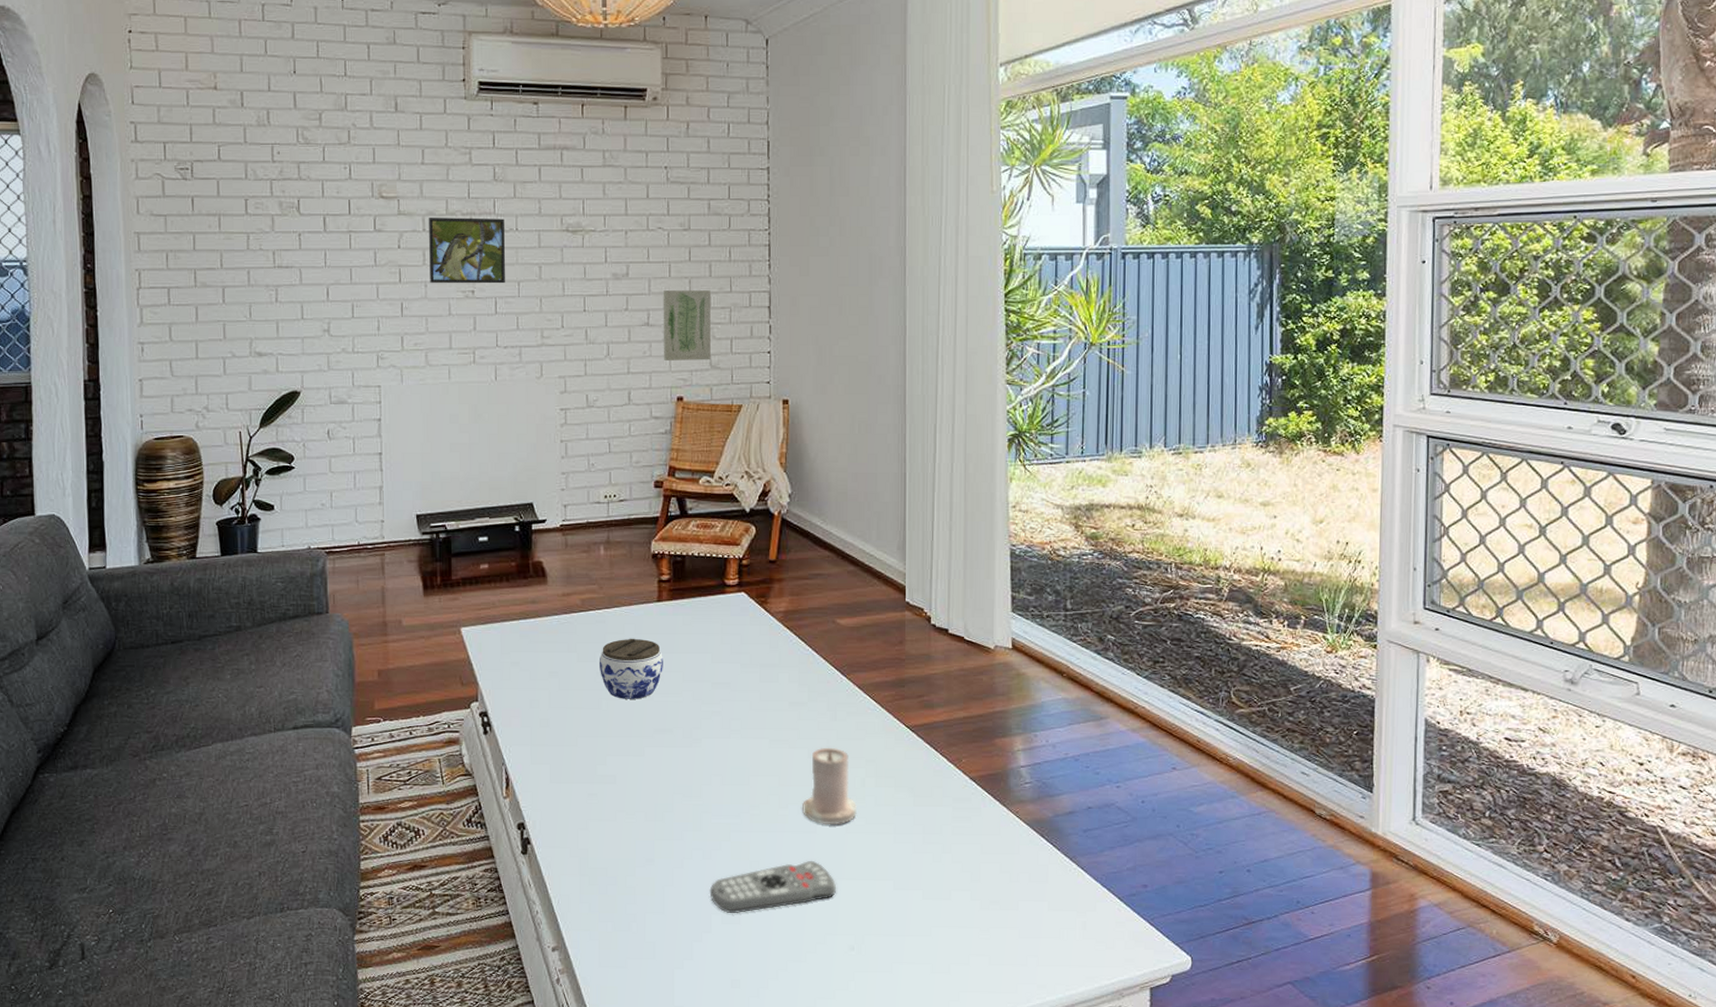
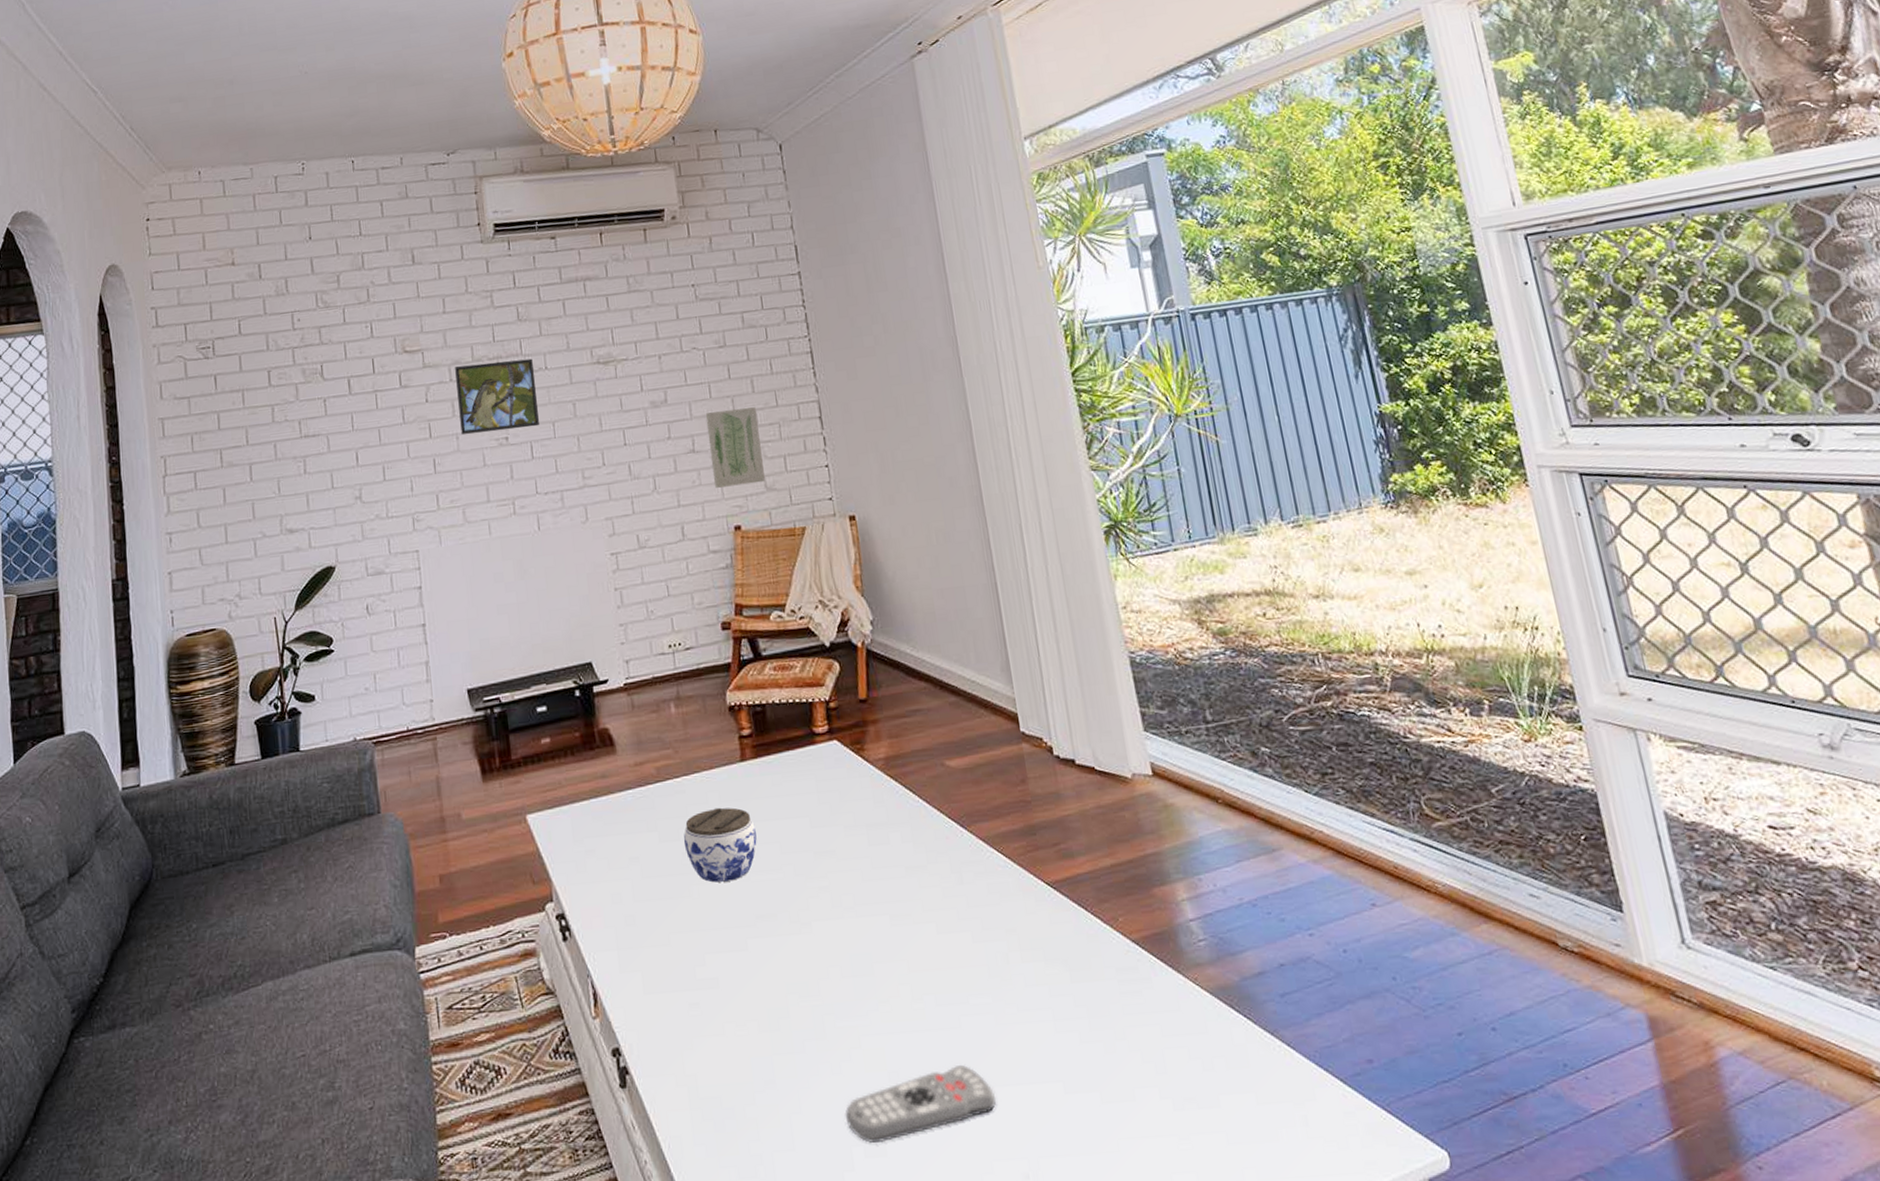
candle: present [803,748,858,825] -> none [939,918,1006,1018]

